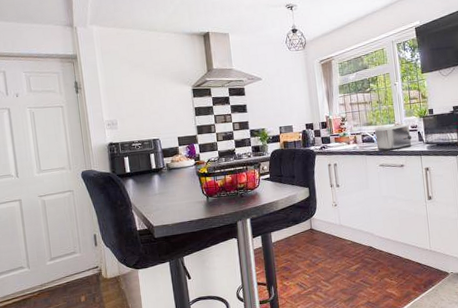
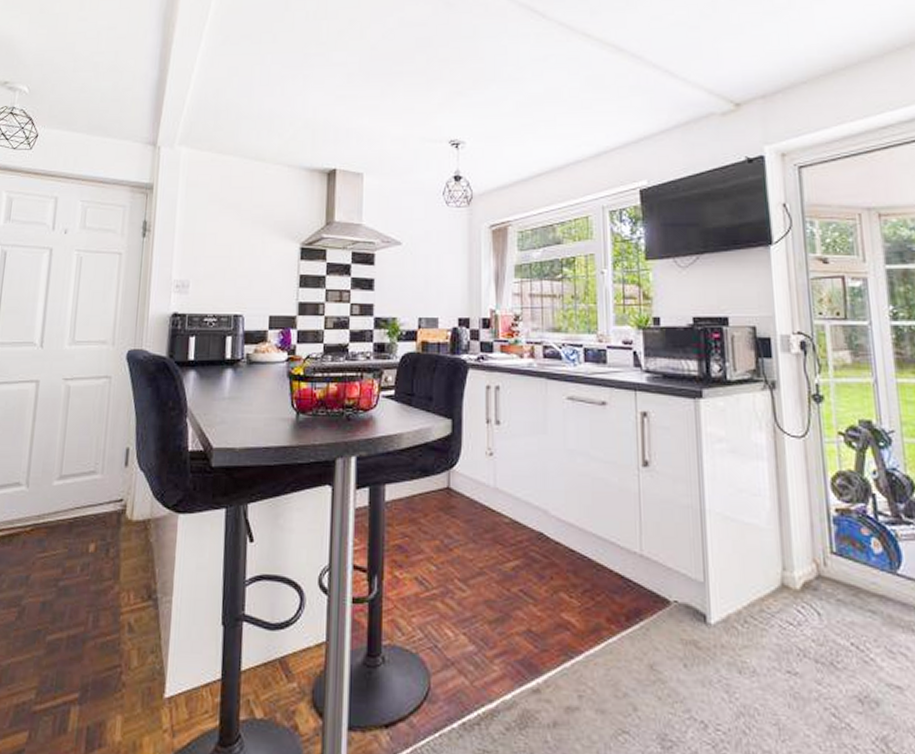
toaster: present [375,124,412,152] -> none [564,336,624,377]

